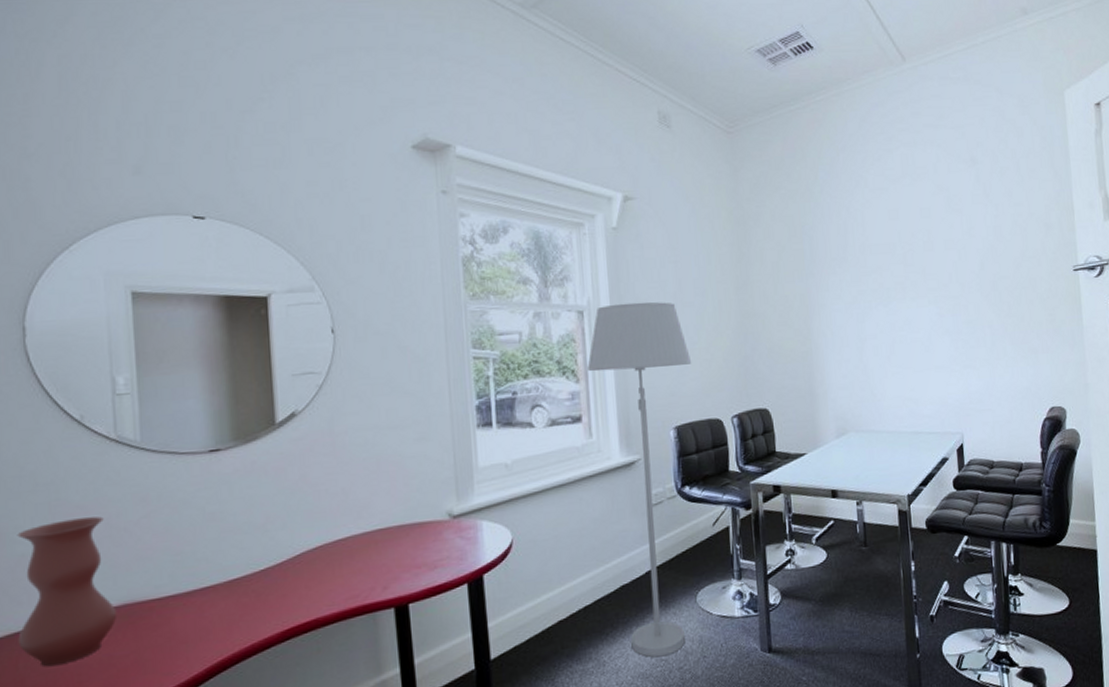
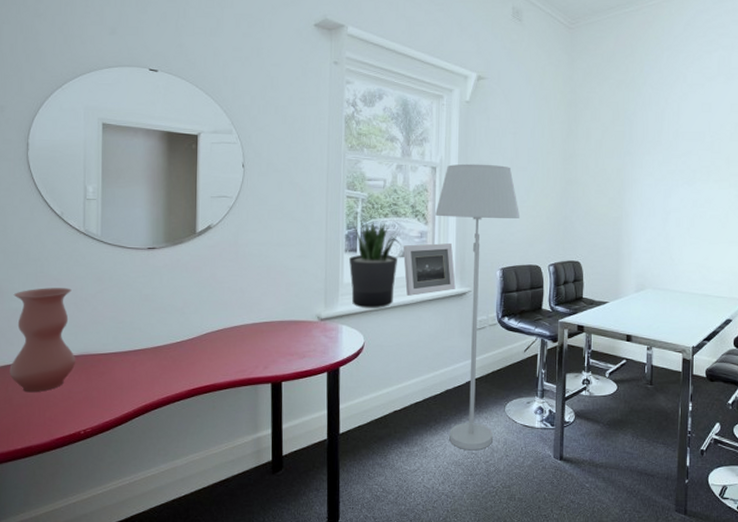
planter: none [482,380,546,497] -> present [348,216,398,309]
picture frame: none [550,403,622,474] -> present [402,243,456,296]

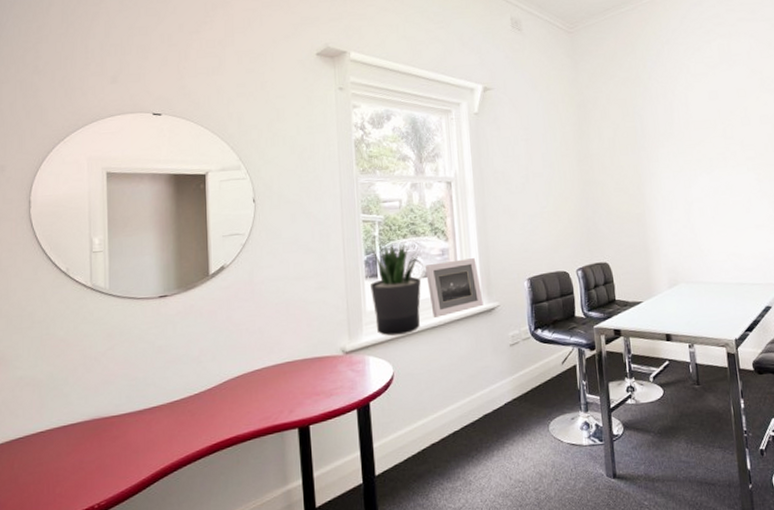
vase: present [9,288,76,393] -> none [15,348,87,468]
floor lamp: present [435,163,519,451] -> none [455,173,541,479]

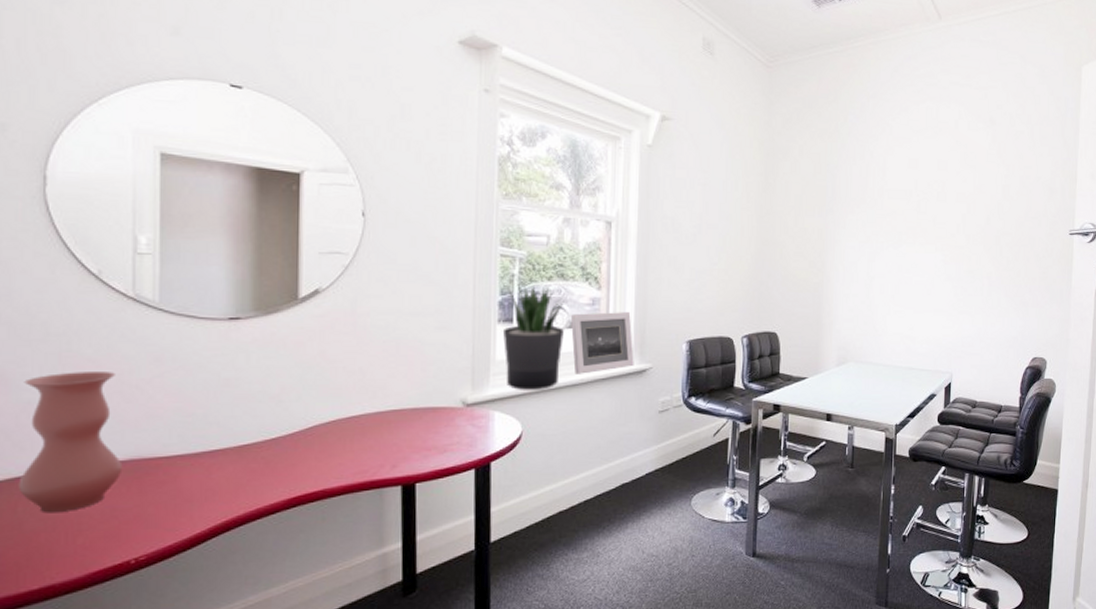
vase: none [15,348,87,468] -> present [18,372,123,513]

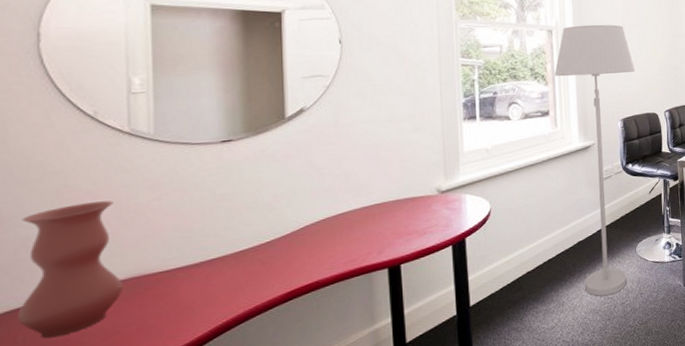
planter: present [502,278,564,391] -> none [467,83,520,175]
picture frame: present [570,312,634,374] -> none [524,101,580,156]
floor lamp: none [610,218,709,553] -> present [554,24,635,297]

